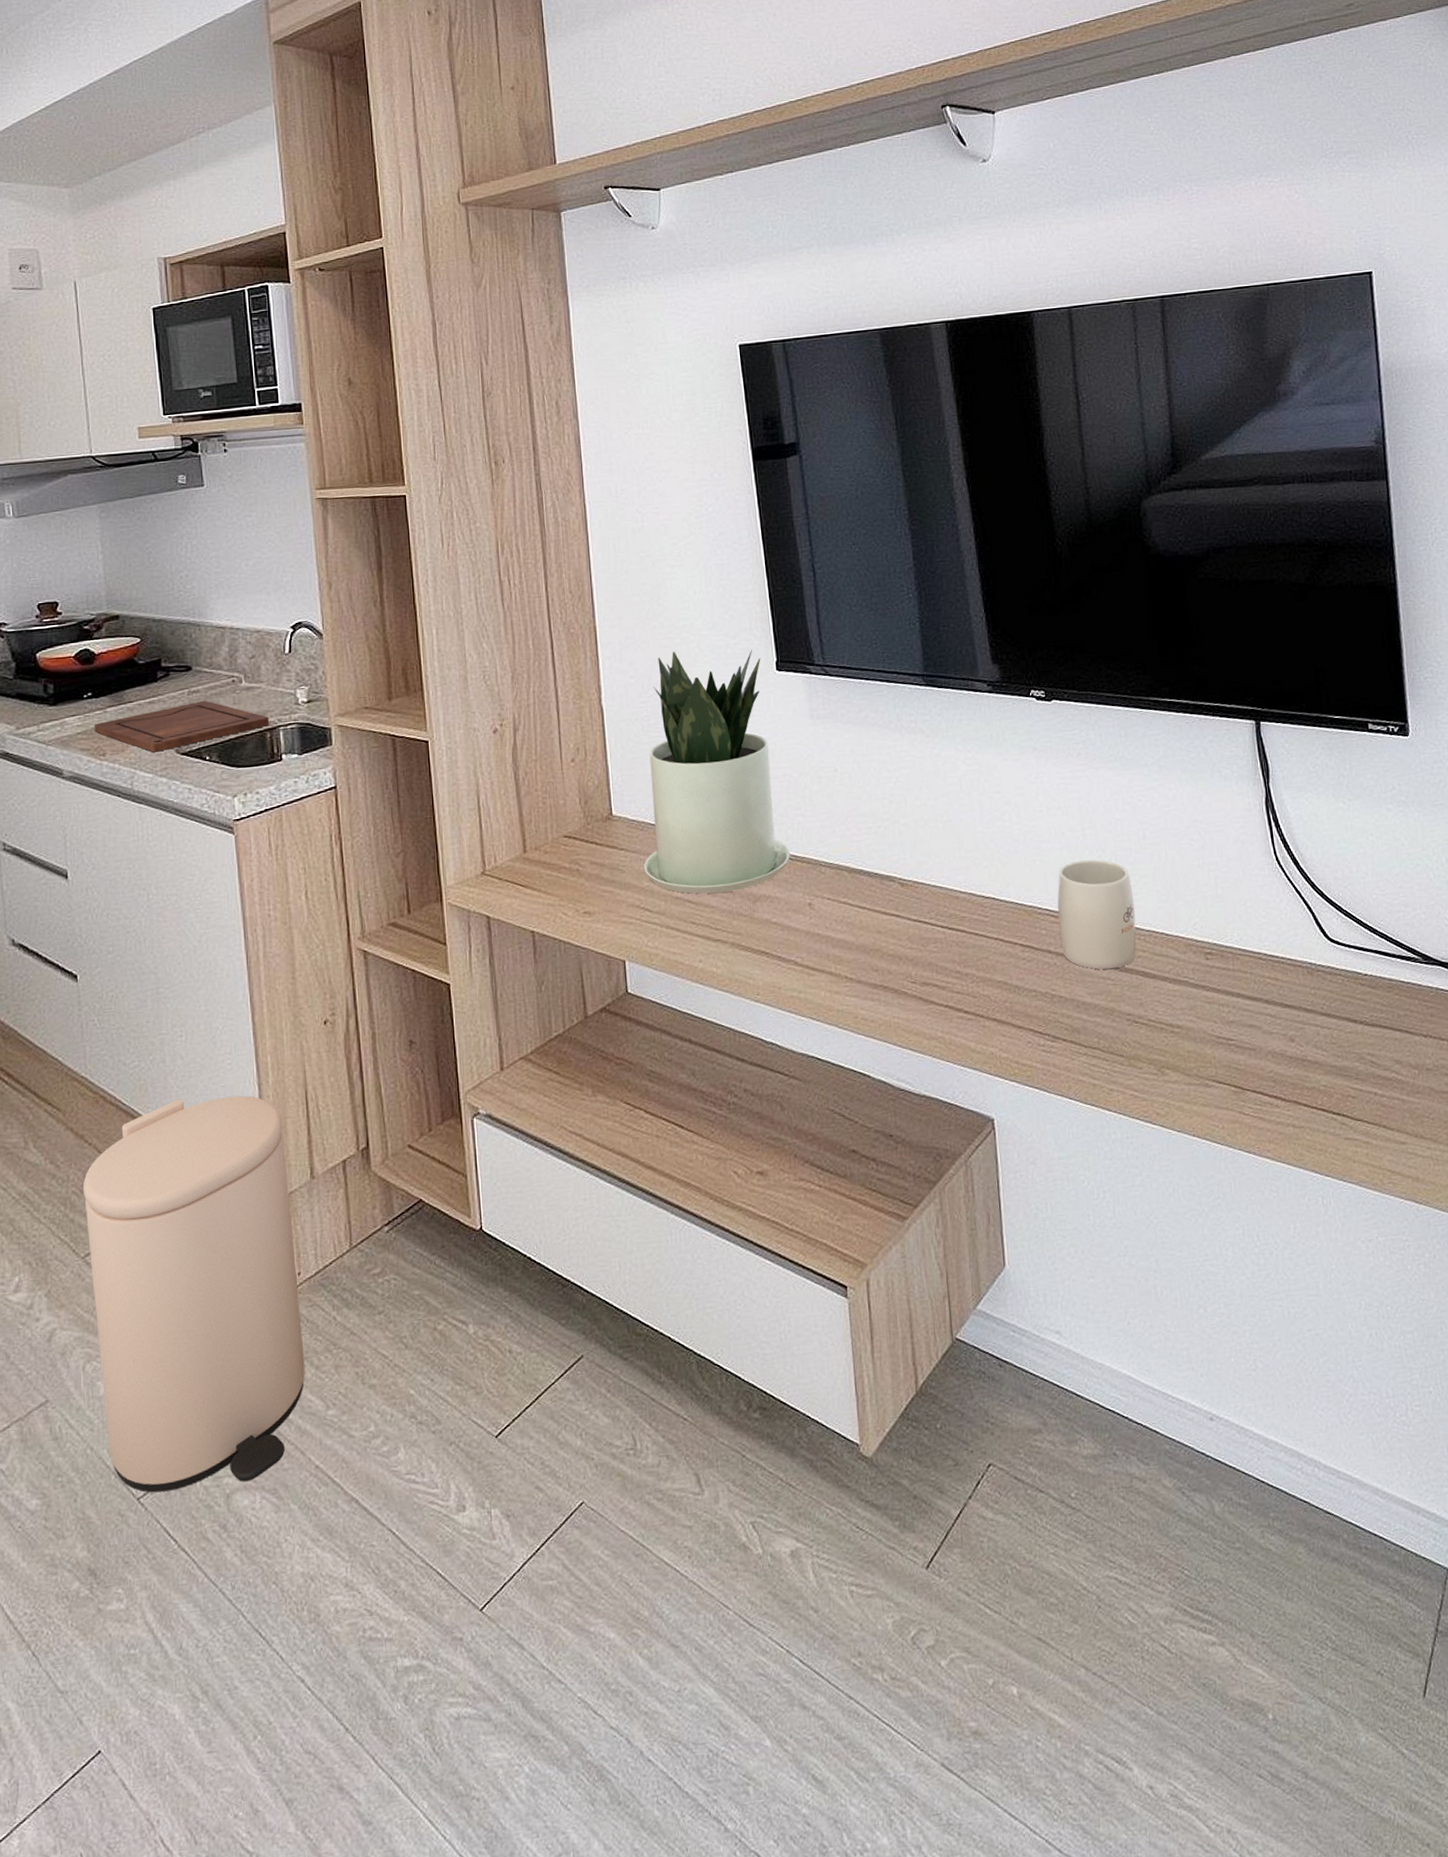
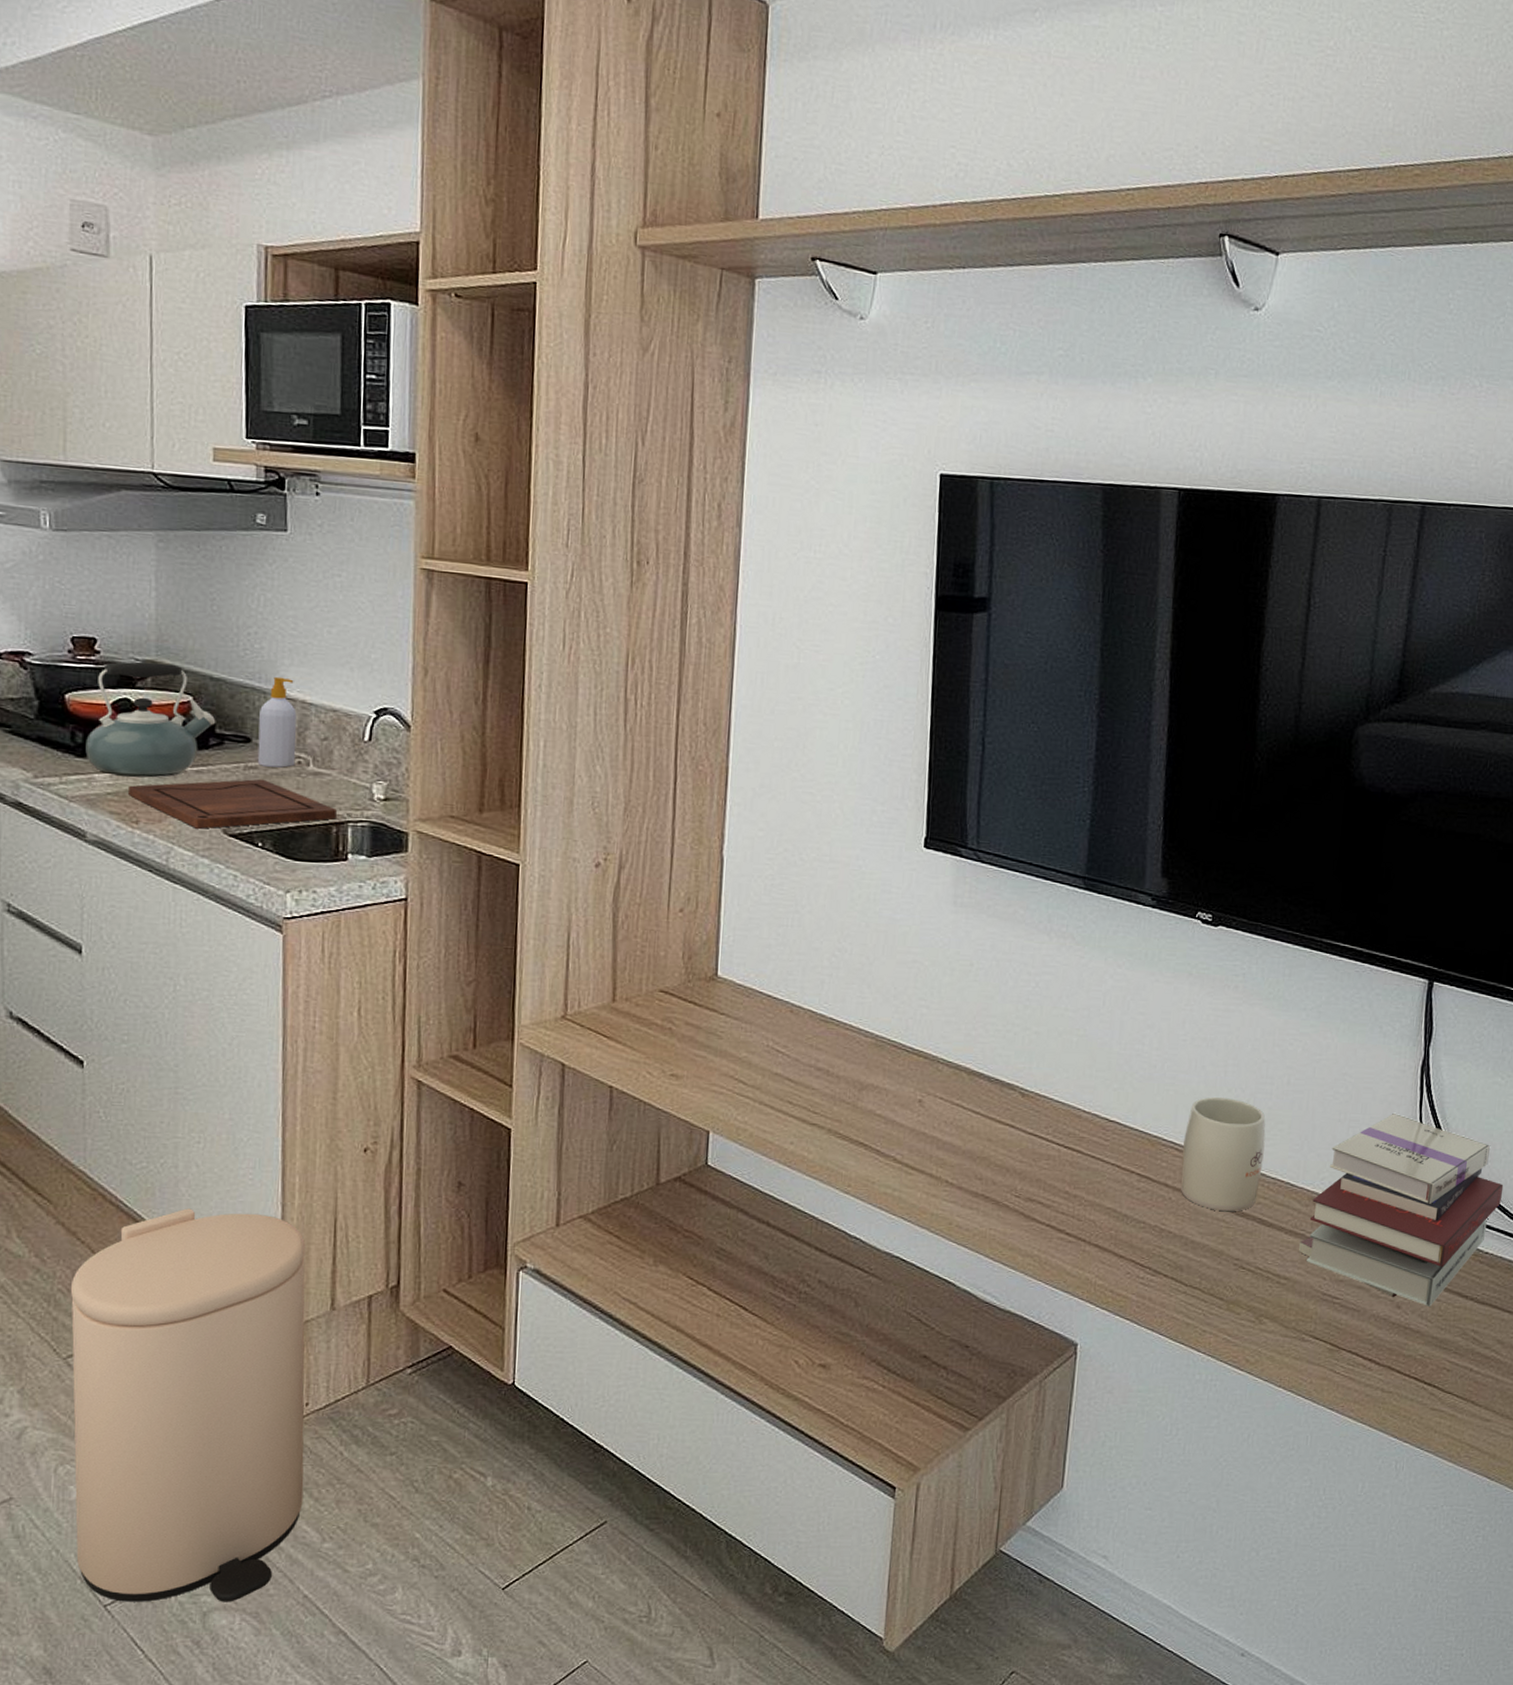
kettle: none [56,613,161,718] -> present [85,661,216,778]
soap bottle: none [196,609,230,690] -> present [257,676,297,768]
planter: present [643,650,790,894] -> none [743,809,909,1076]
books: none [1184,852,1369,1036] -> present [1298,1114,1504,1306]

